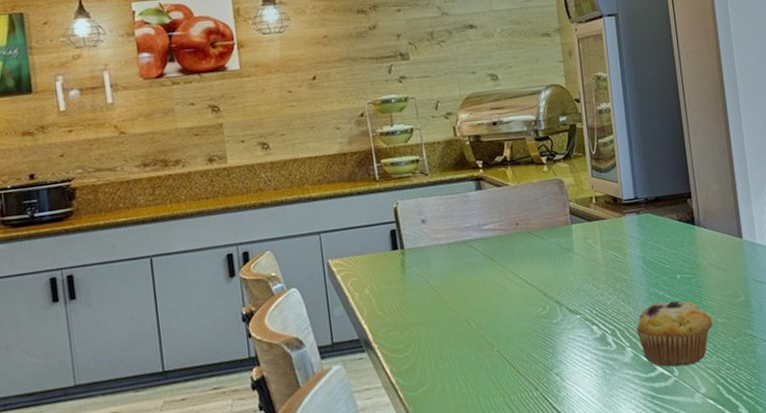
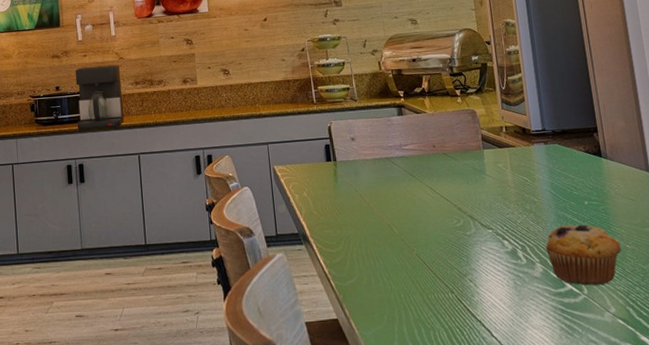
coffee maker: none [56,141,130,231] -> present [75,64,125,130]

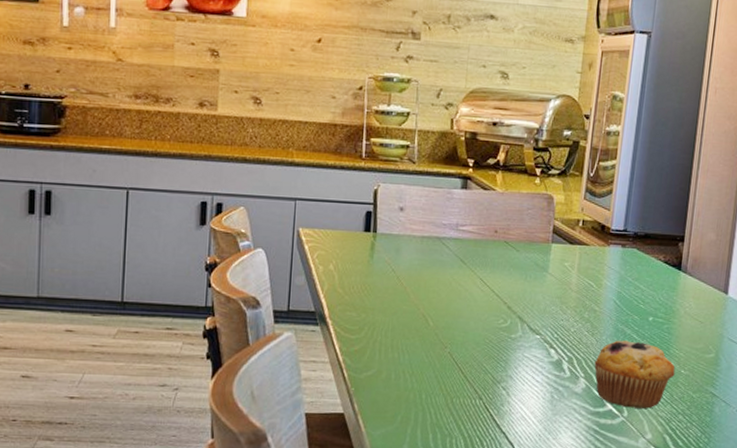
coffee maker: present [75,64,125,130] -> none [48,63,116,152]

